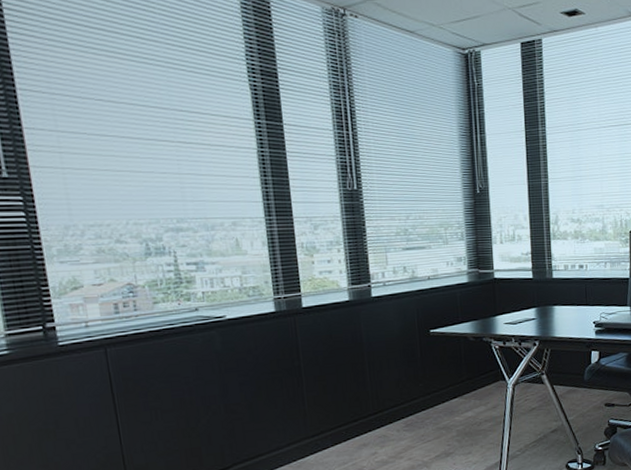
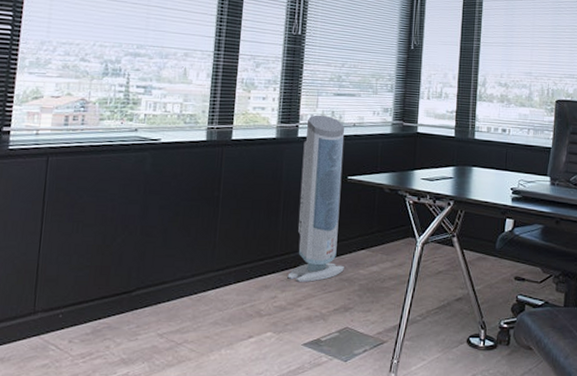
air purifier: none [379,271,440,437] -> present [287,115,345,283]

